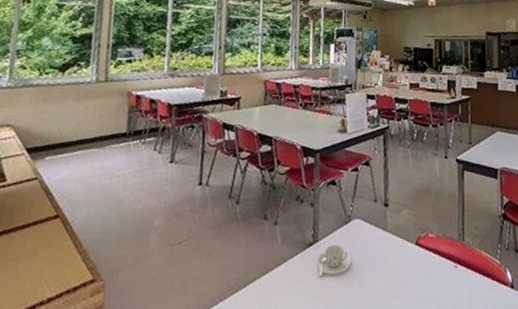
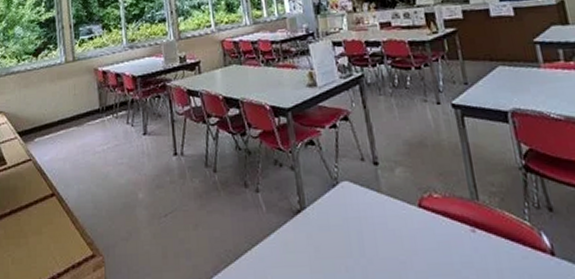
teacup: present [317,245,352,276] -> none [308,211,347,246]

